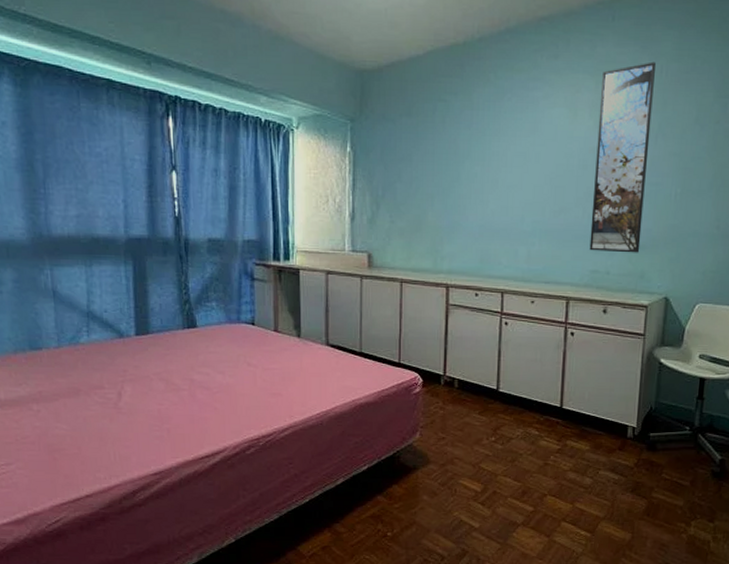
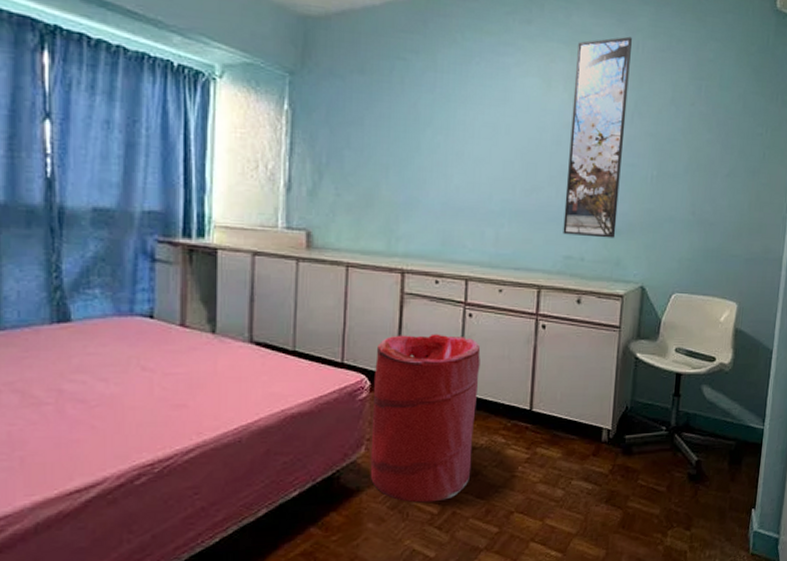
laundry hamper: none [424,339,516,482] -> present [370,334,481,503]

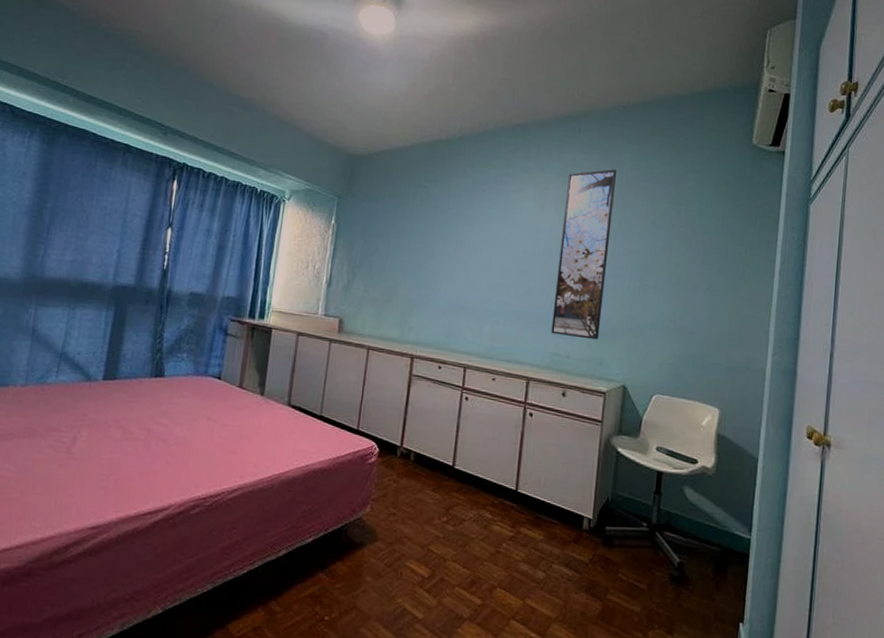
laundry hamper: present [370,334,481,503] -> none [372,410,474,566]

